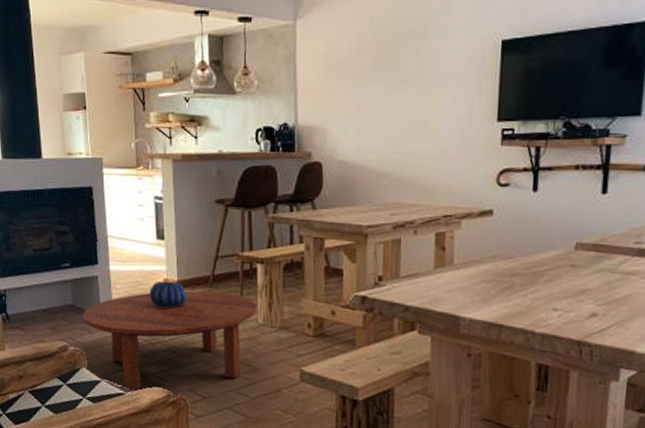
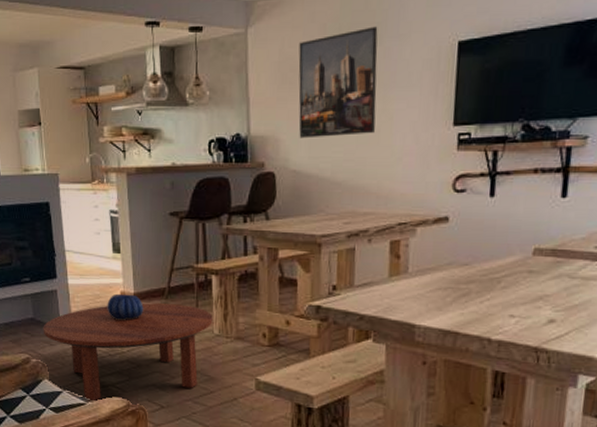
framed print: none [346,23,424,130] -> present [298,26,378,139]

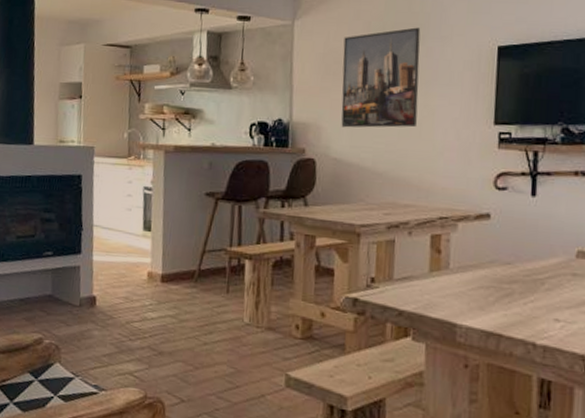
coffee table: present [43,303,213,402] -> none [60,285,244,391]
decorative bowl: present [107,293,144,320] -> none [131,273,171,303]

